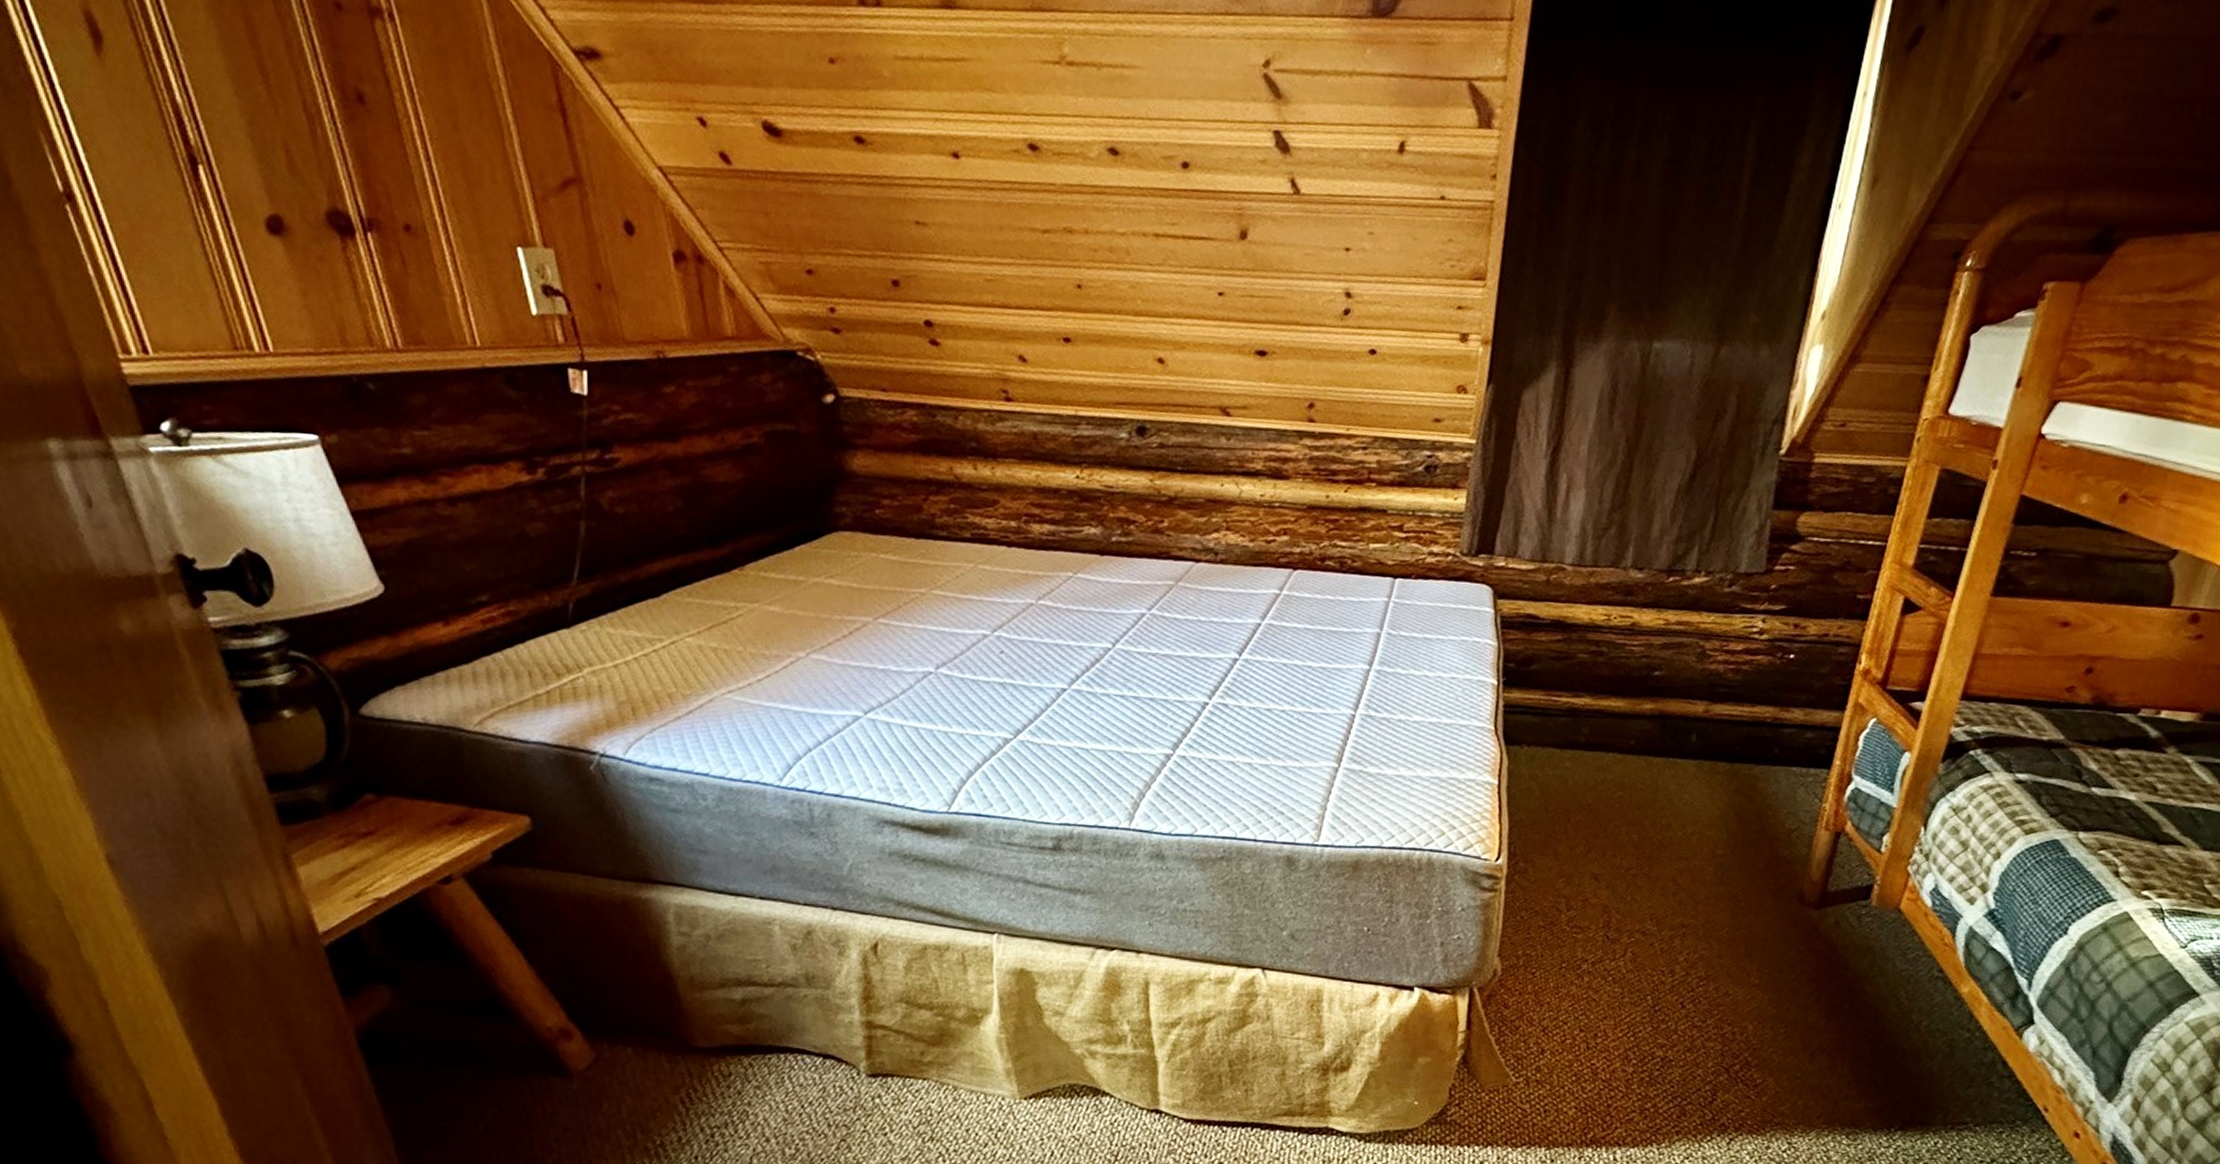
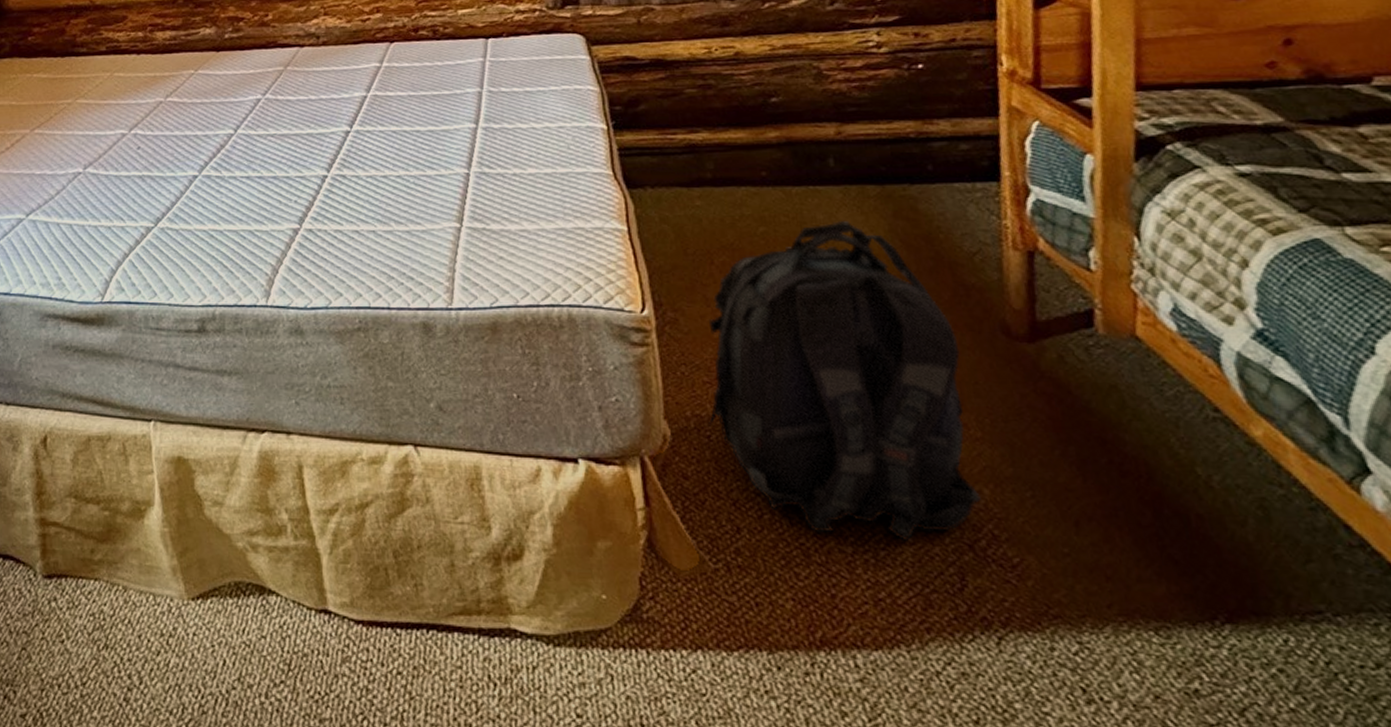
backpack: none [1535,792,1760,1064] -> present [708,221,981,541]

